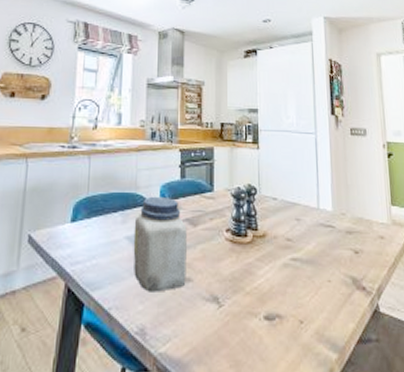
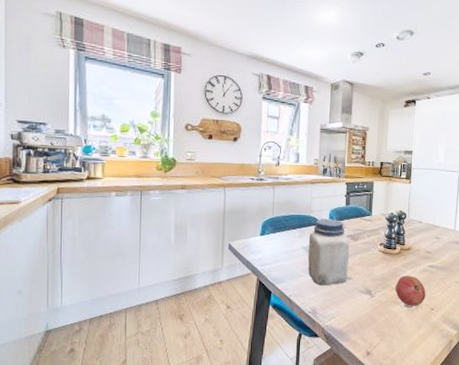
fruit: none [249,273,291,319] -> present [395,275,426,306]

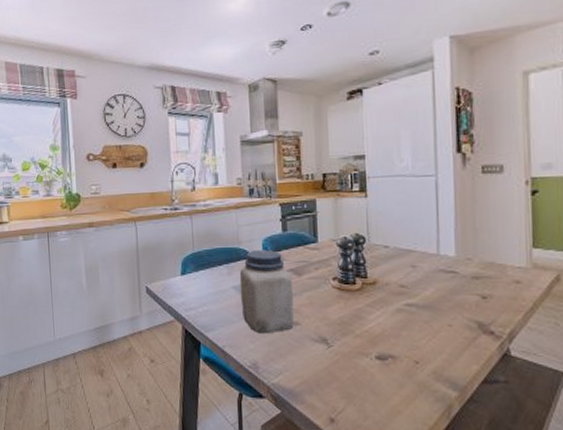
fruit: present [395,275,426,306] -> none [359,318,405,359]

